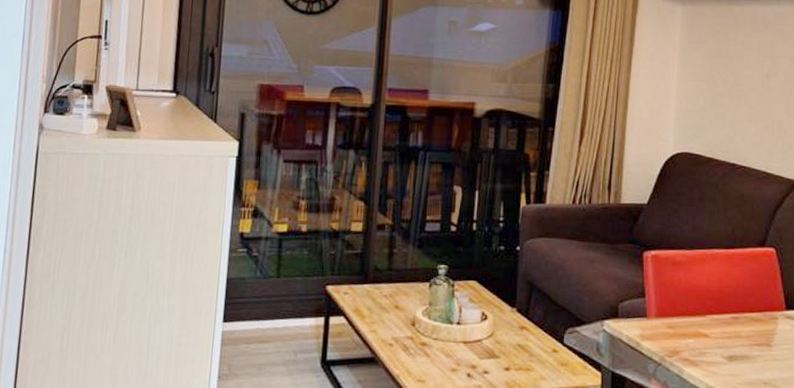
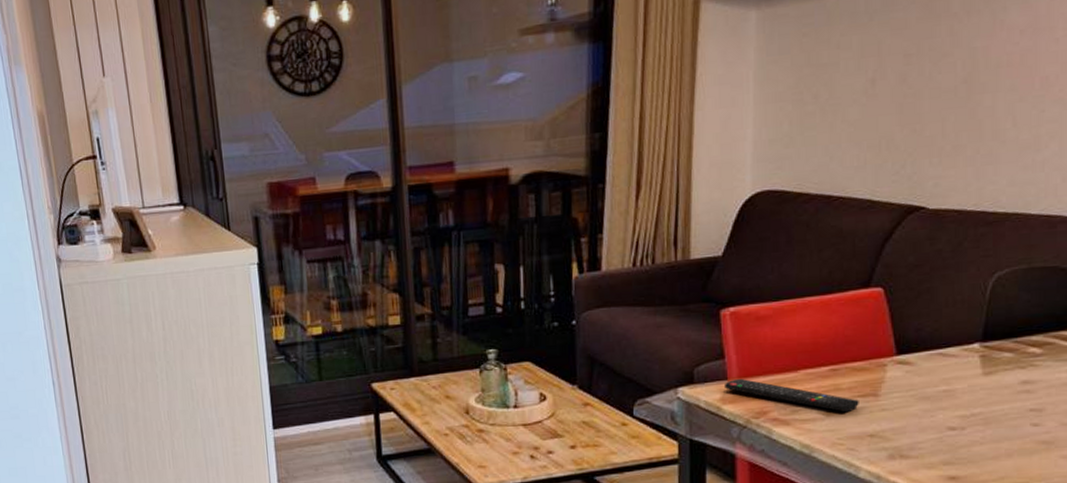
remote control: none [643,317,756,360] -> present [723,378,859,413]

